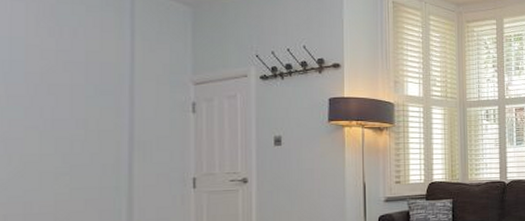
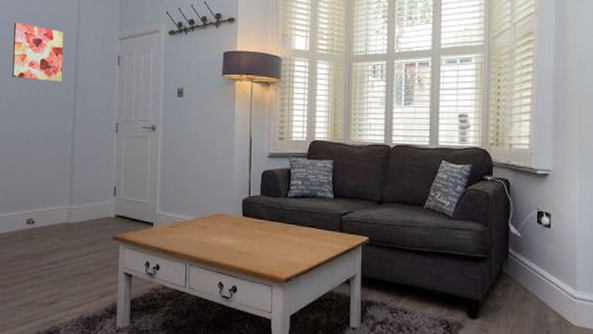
wall art: none [26,62,111,134] -> present [12,22,64,82]

